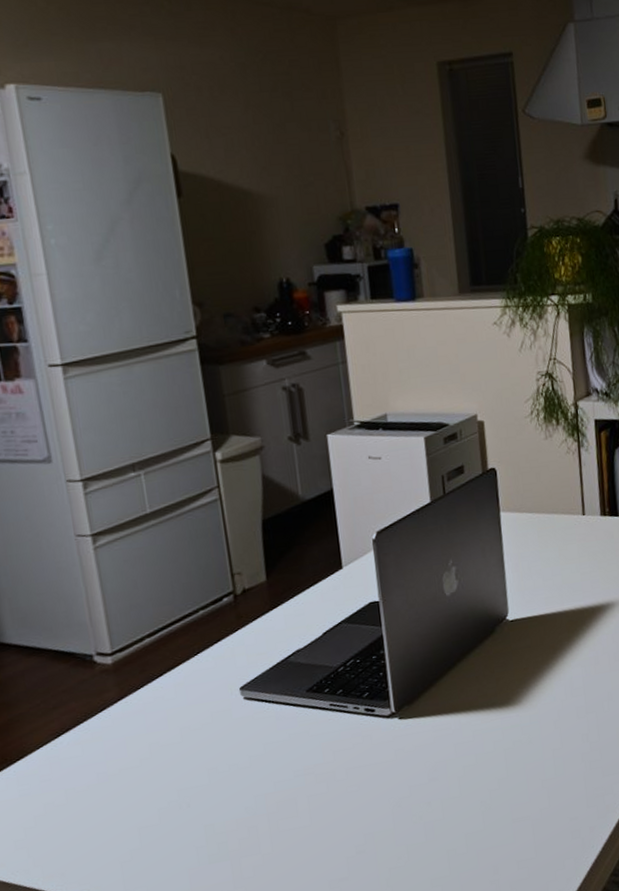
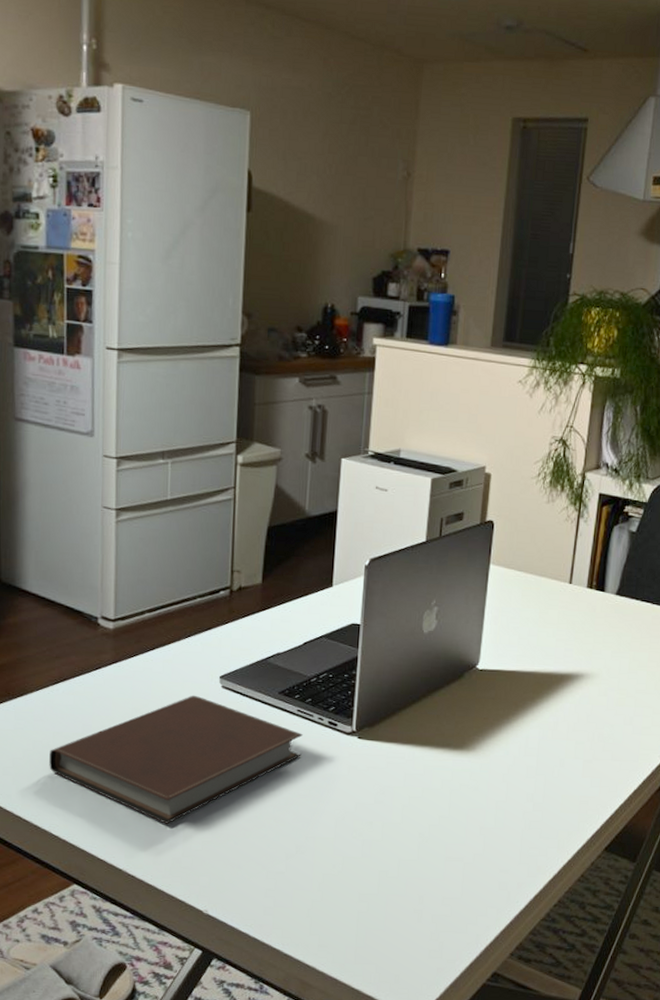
notebook: none [64,714,343,858] -> present [49,695,303,824]

